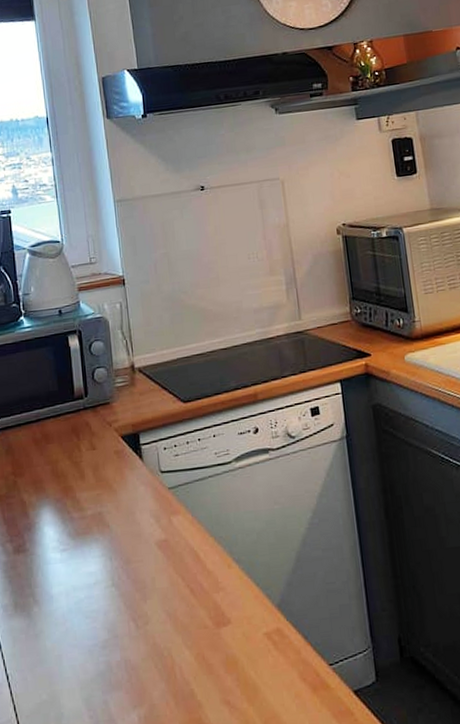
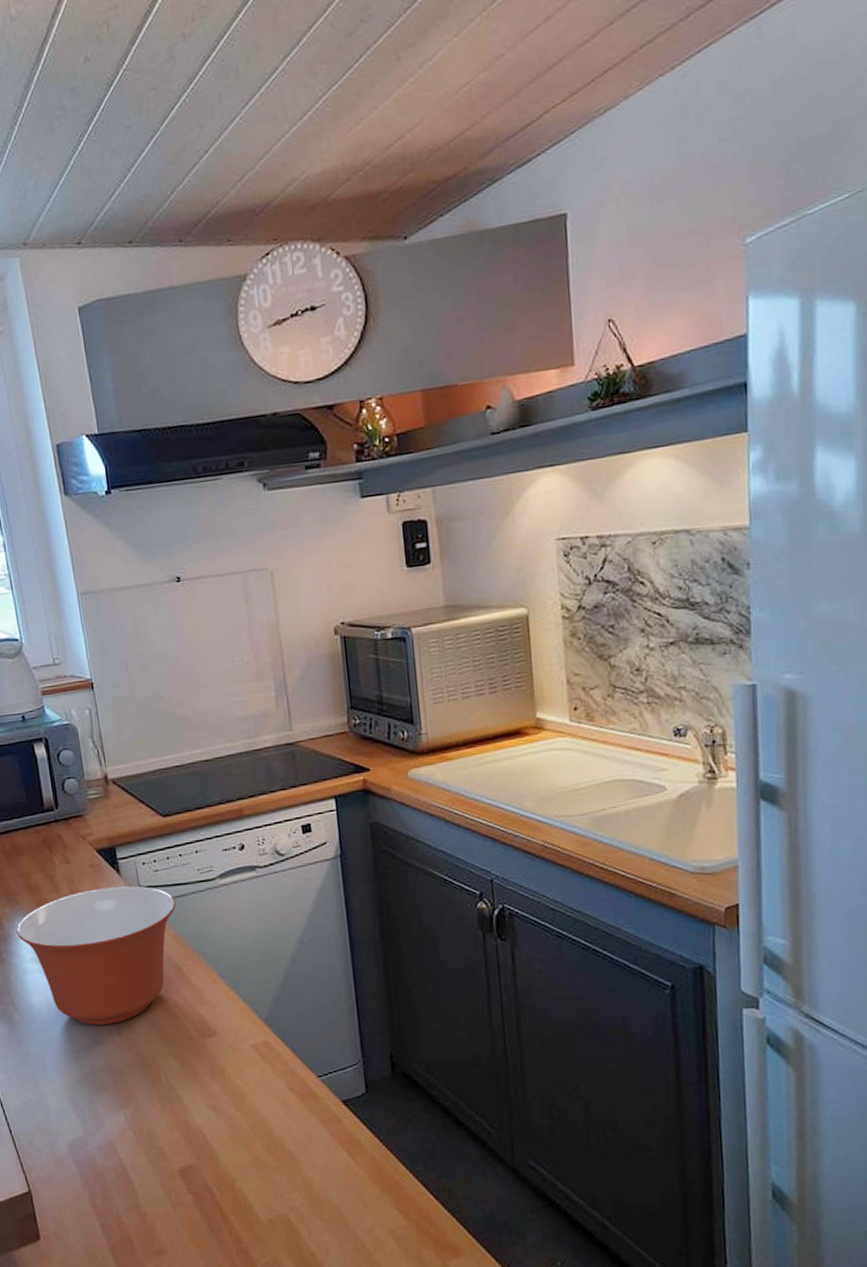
mixing bowl: none [41,471,194,617] -> present [16,886,176,1025]

